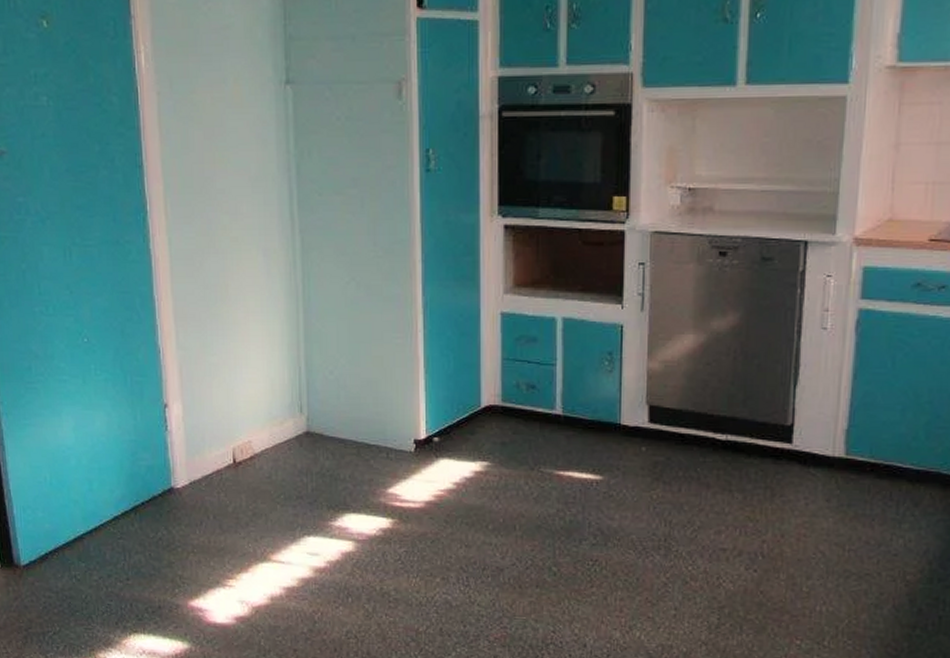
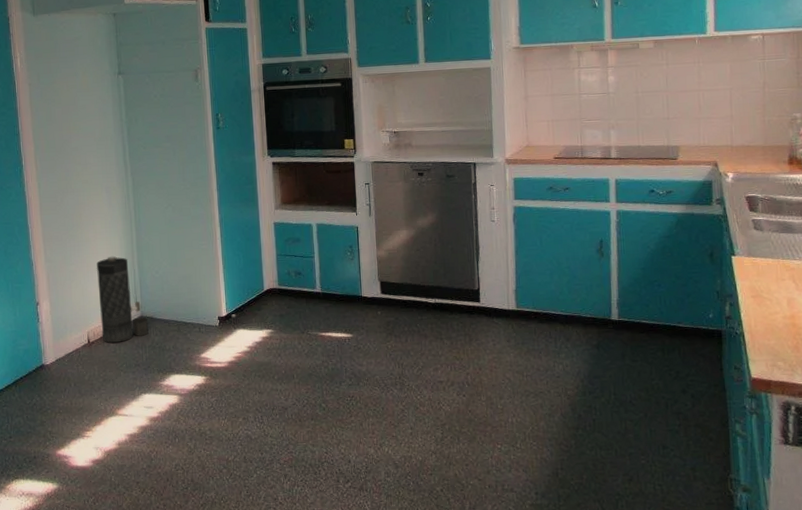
canister: none [248,346,317,465] -> present [97,255,149,343]

